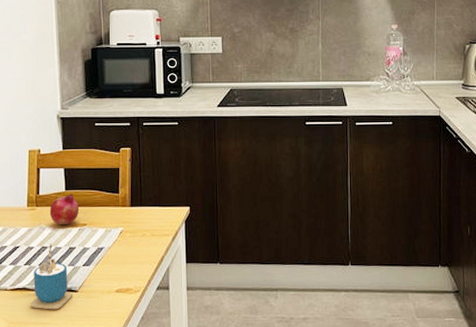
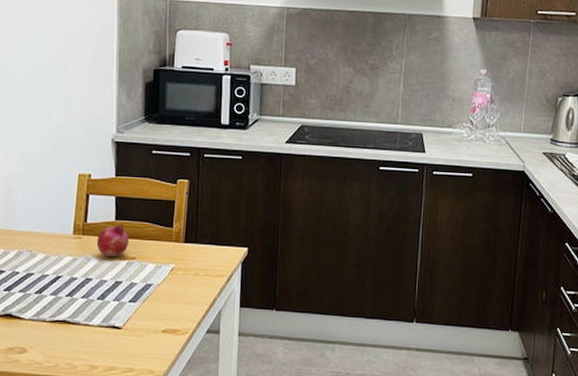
cup: present [30,243,72,310] -> none [69,275,116,346]

